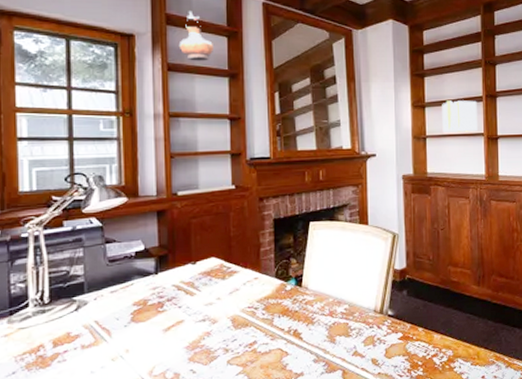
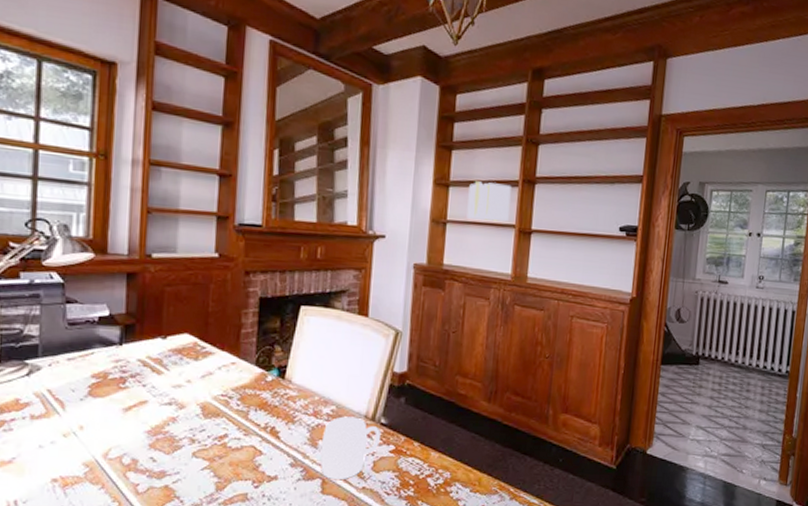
decorative vase: present [178,11,213,61] -> none [167,41,207,103]
mug: none [338,312,389,370] -> present [320,416,381,481]

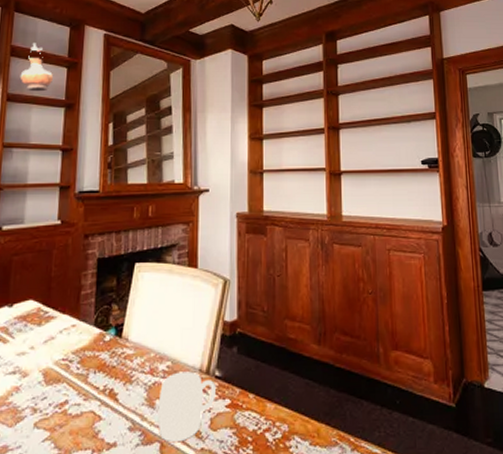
decorative vase: none [167,41,207,103] -> present [20,43,53,92]
books: present [466,181,511,222] -> none [281,132,319,167]

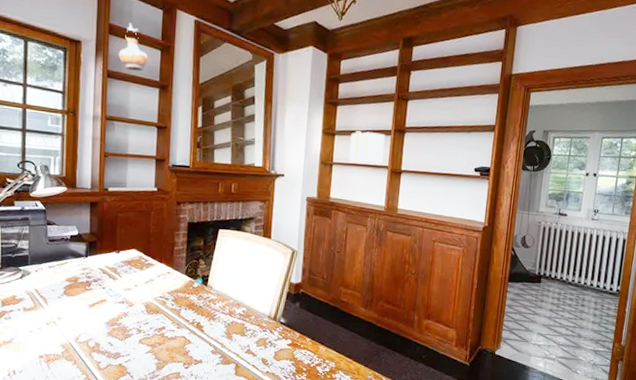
mug: present [158,371,216,443] -> none [234,316,280,366]
books: none [281,132,319,167] -> present [349,131,385,164]

